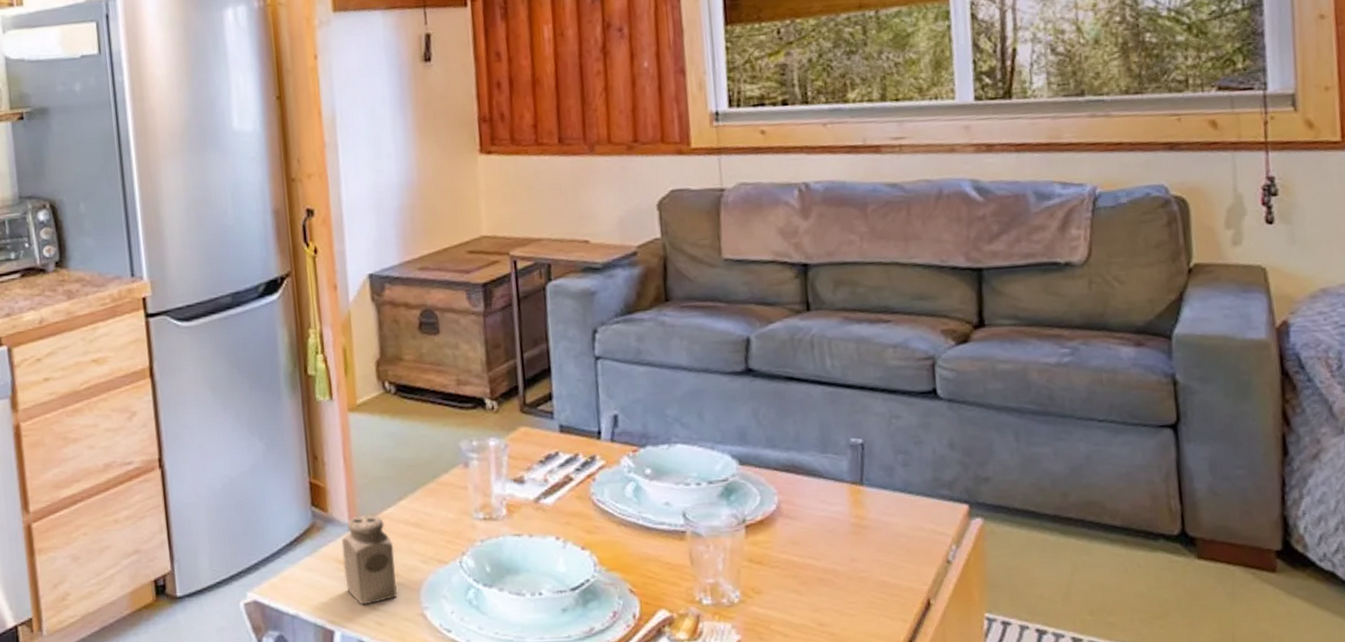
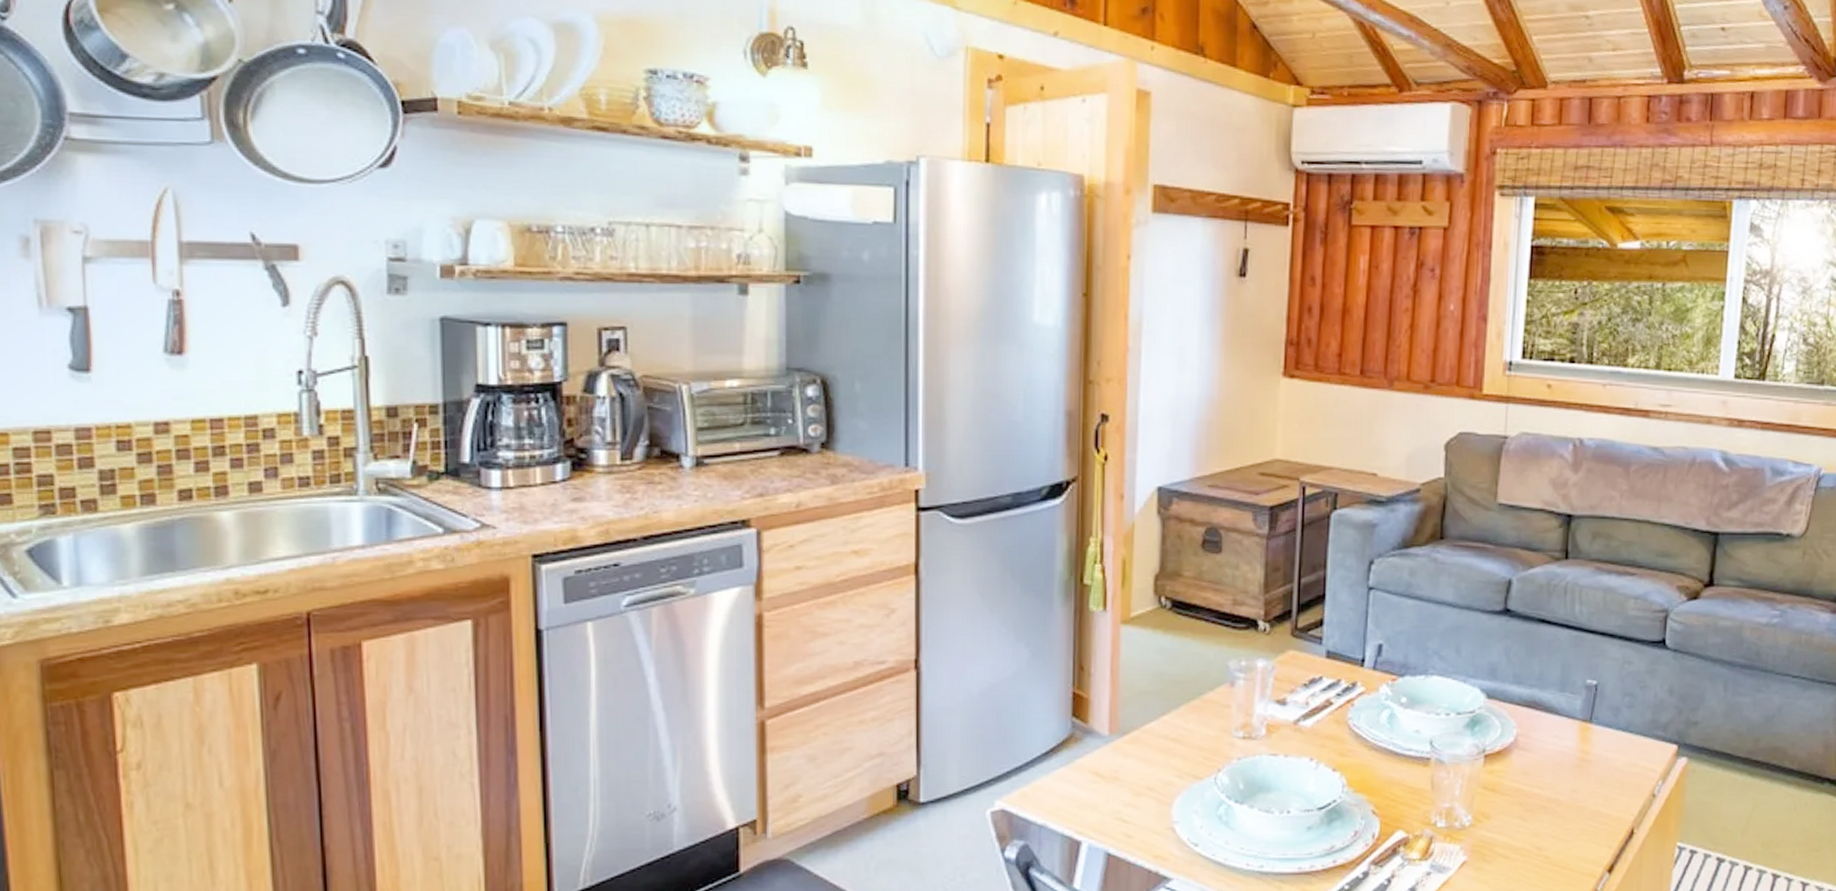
salt shaker: present [341,515,398,605] -> none [1098,728,1151,817]

